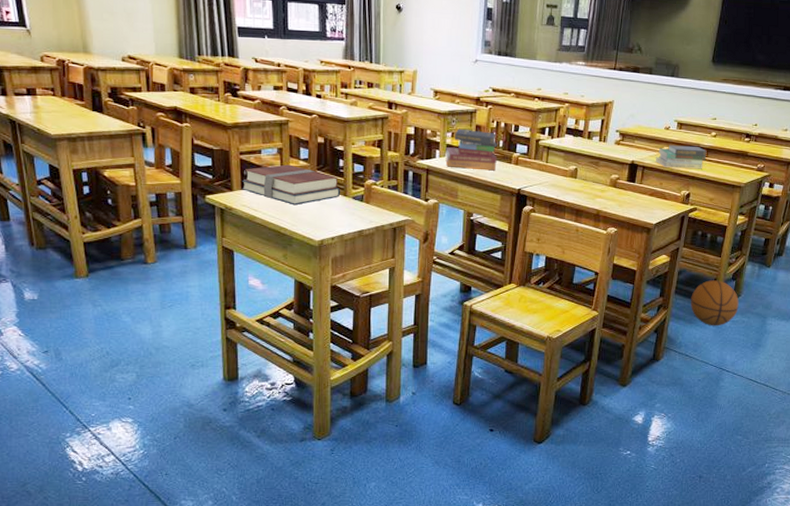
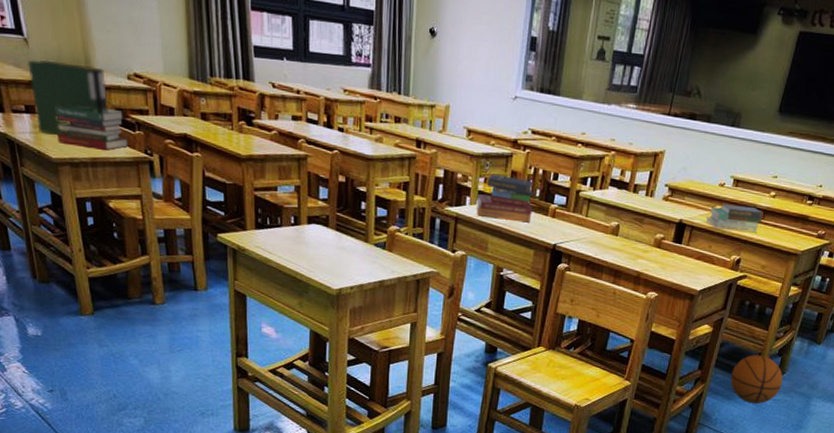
binder: none [30,48,104,115] -> present [28,60,108,136]
books: none [54,85,123,125] -> present [55,104,128,150]
books: present [241,164,341,205] -> none [255,204,362,249]

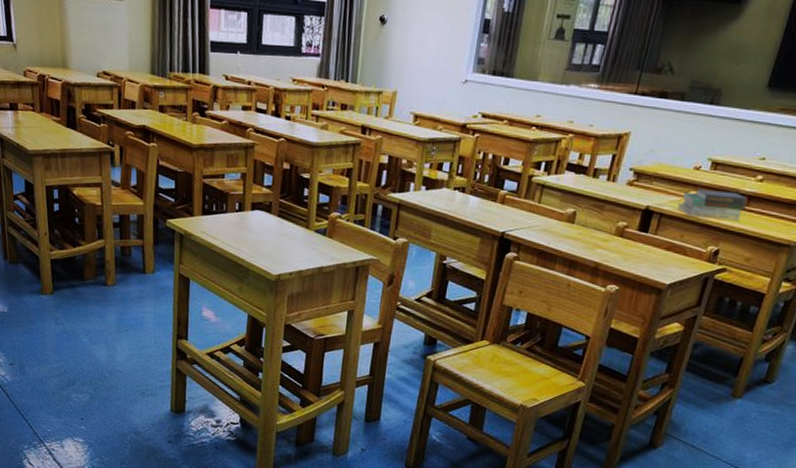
binder: present [28,60,108,136] -> none [15,63,79,130]
books: present [55,104,128,150] -> none [34,101,94,142]
books: present [476,173,535,223] -> none [420,159,483,210]
basketball: present [730,355,783,404] -> none [705,359,772,416]

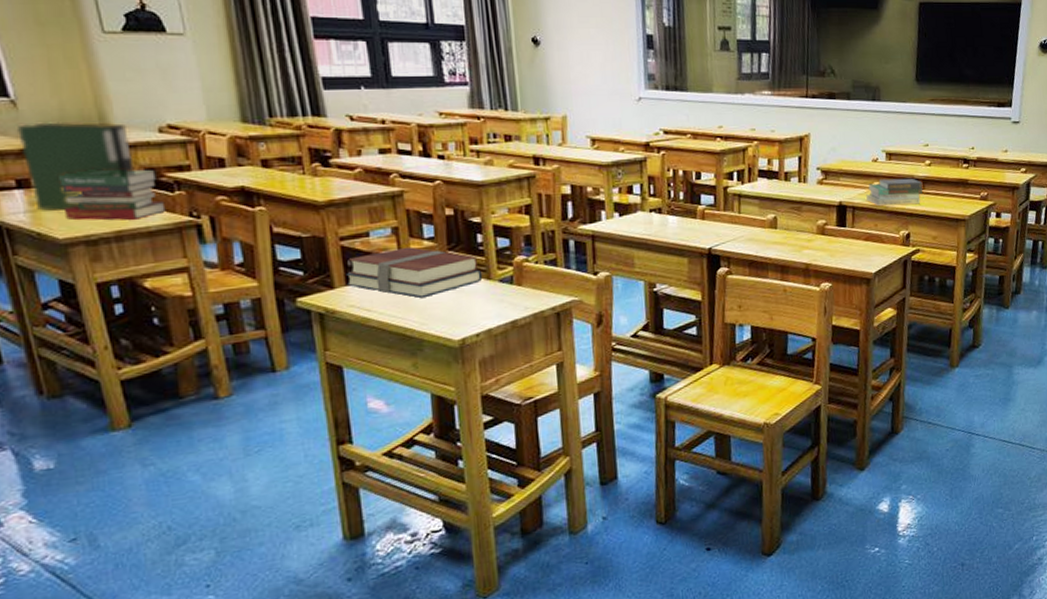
binder: none [15,63,79,130] -> present [18,122,135,212]
books: none [34,101,94,142] -> present [59,169,166,220]
books: none [202,191,303,235] -> present [345,247,483,298]

